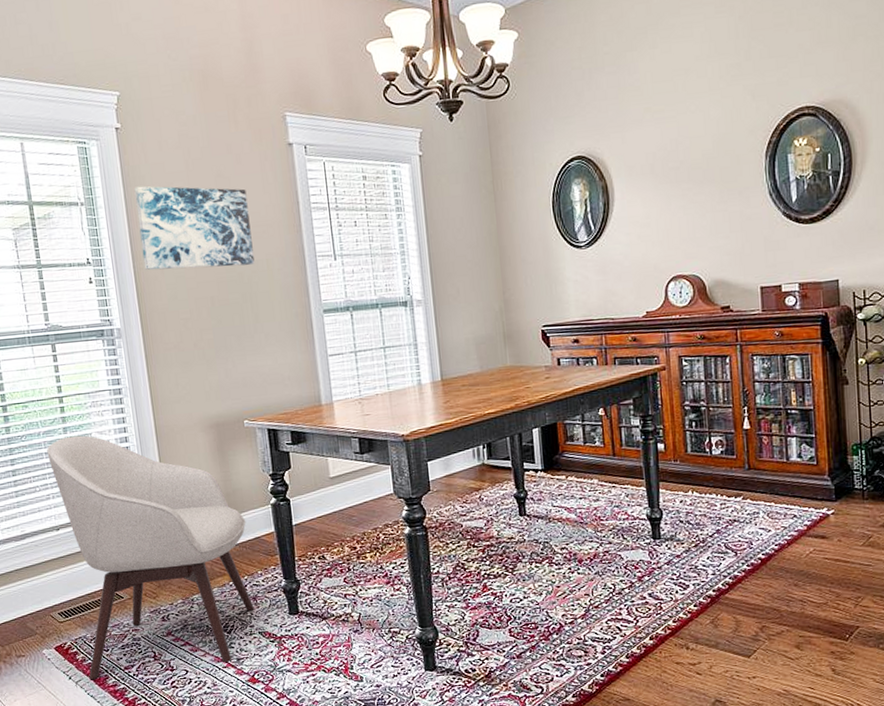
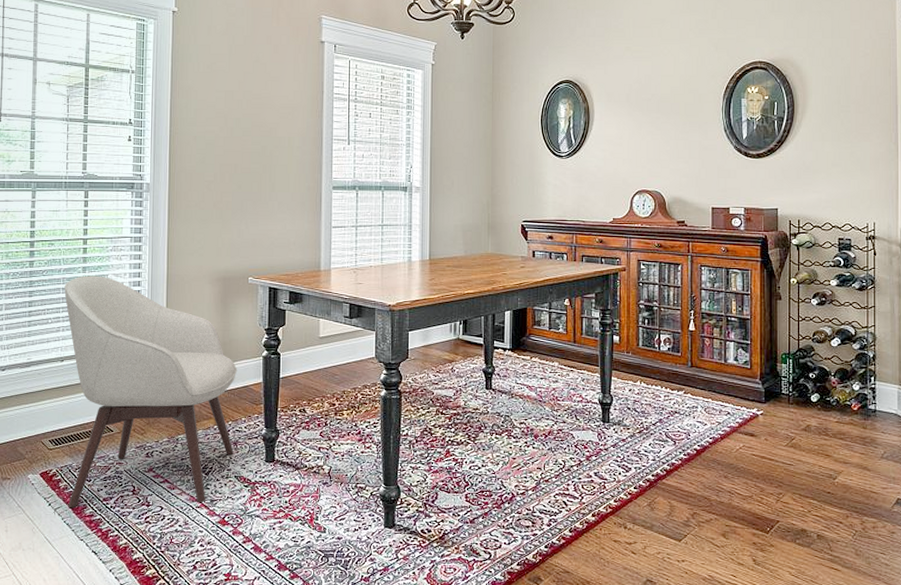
wall art: present [134,186,255,270] -> none [179,62,279,140]

